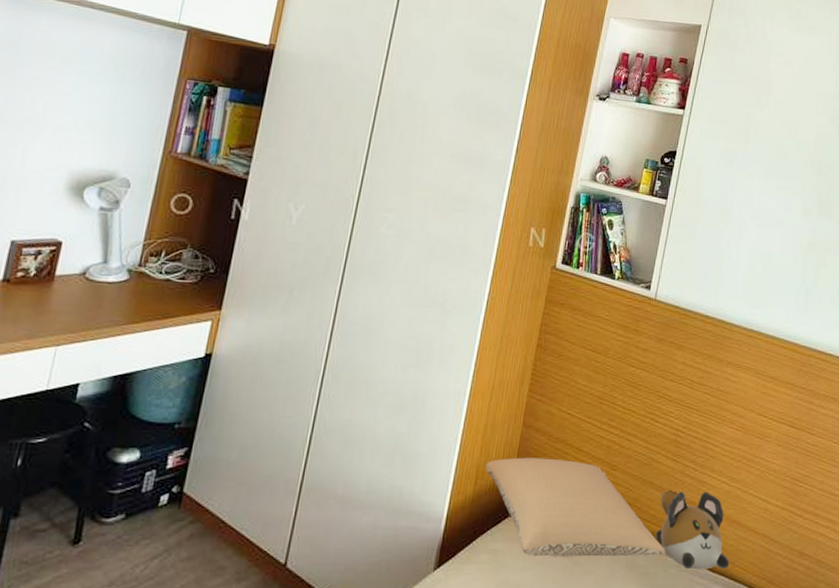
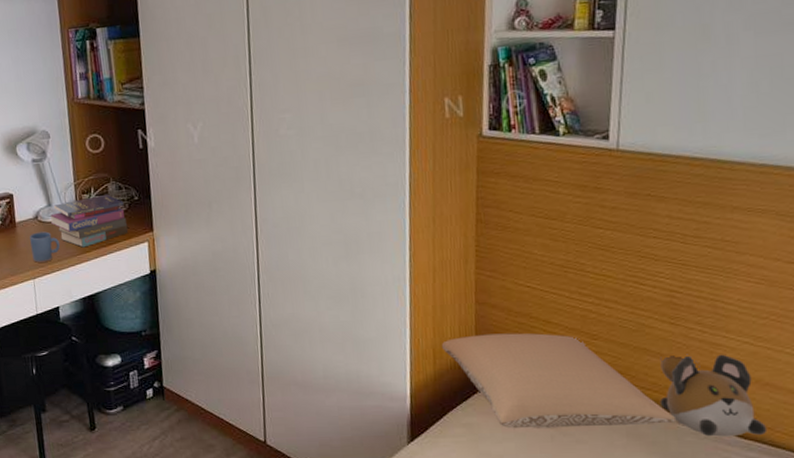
mug: none [63,290,105,328] -> present [30,231,61,263]
books: none [100,260,196,317] -> present [50,194,129,248]

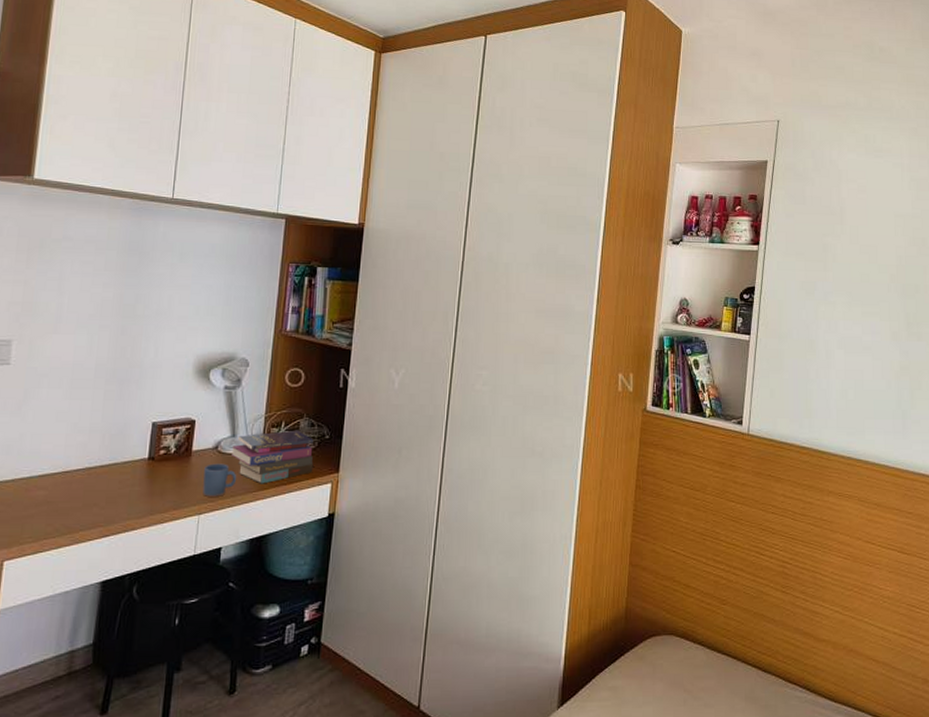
pillow: present [442,333,675,429] -> none [598,595,783,692]
plush toy: present [659,354,768,437] -> none [772,620,852,701]

